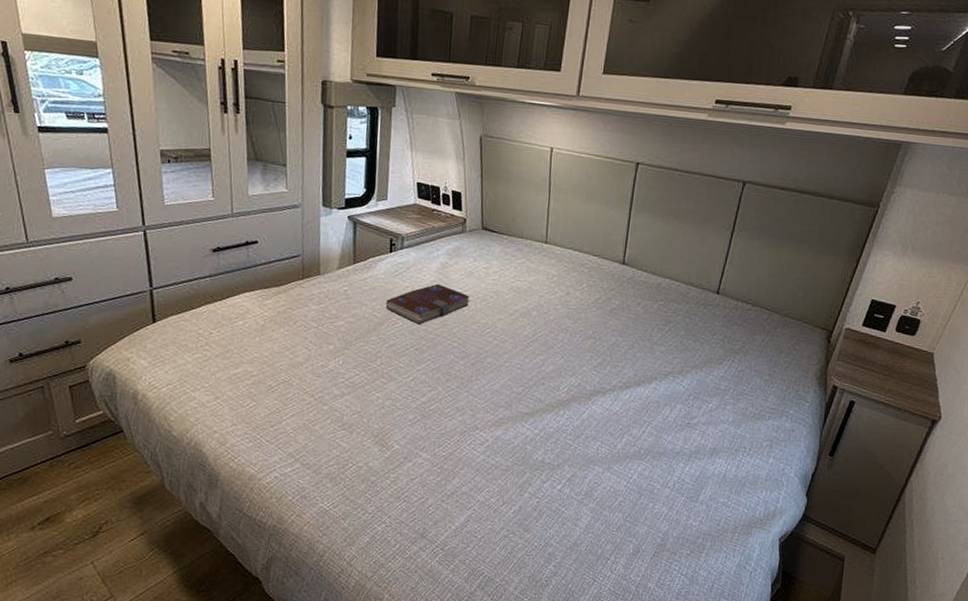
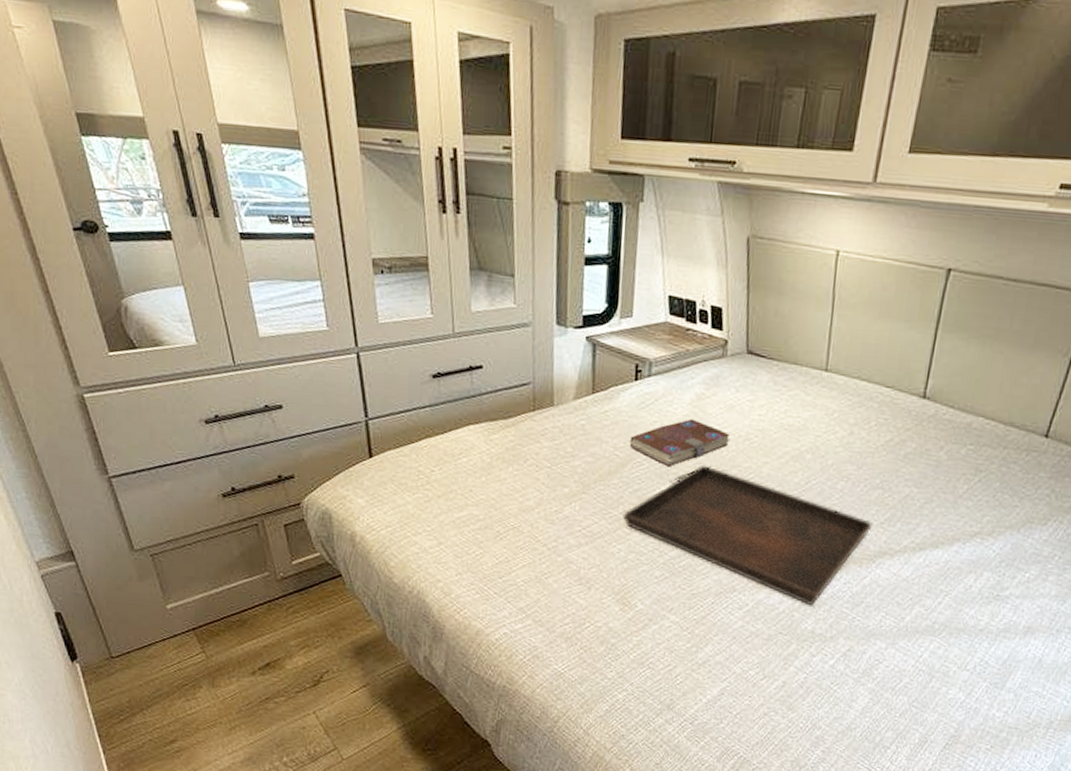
serving tray: none [380,322,588,439] -> present [623,464,873,606]

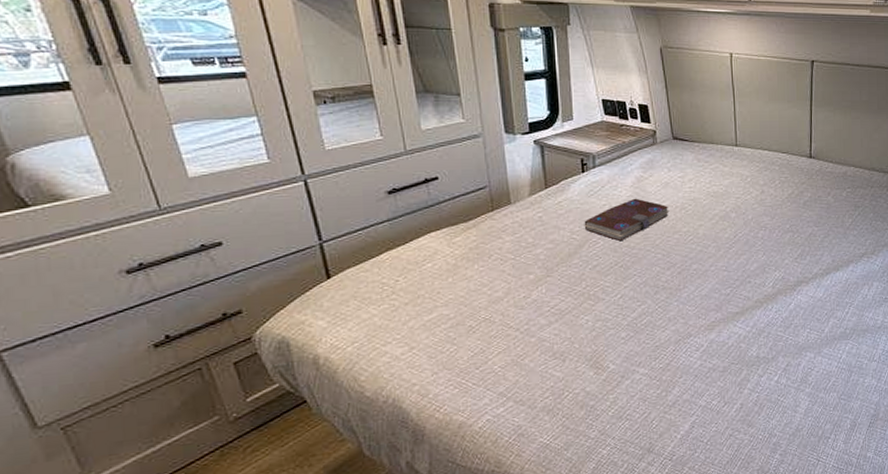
serving tray: present [623,464,873,606] -> none [586,235,789,336]

